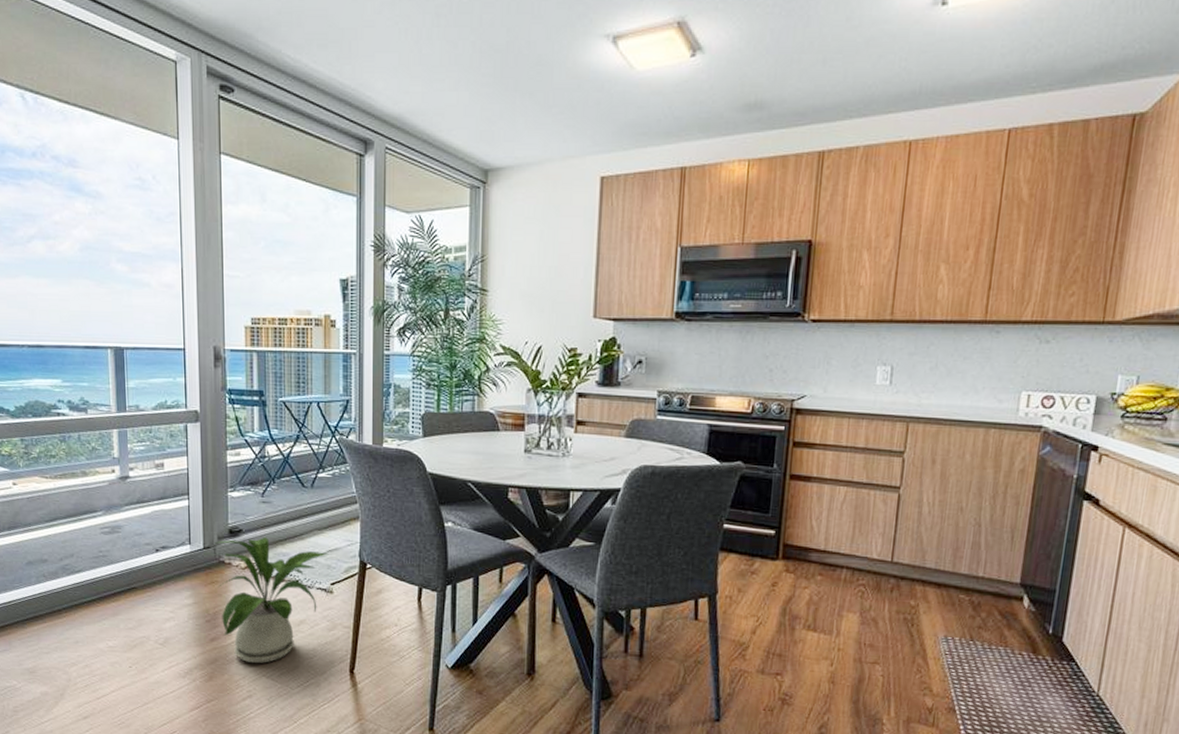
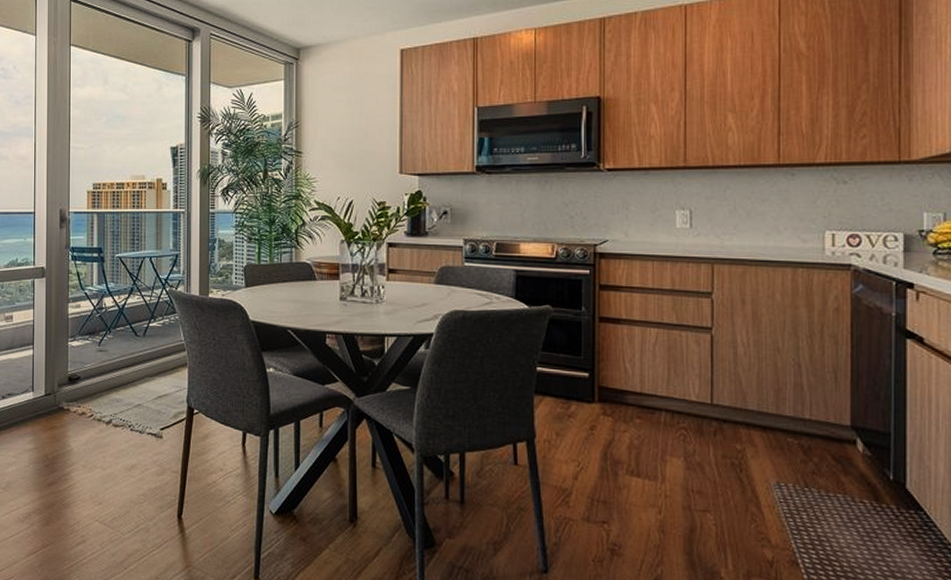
house plant: present [214,537,329,664] -> none [54,384,159,509]

